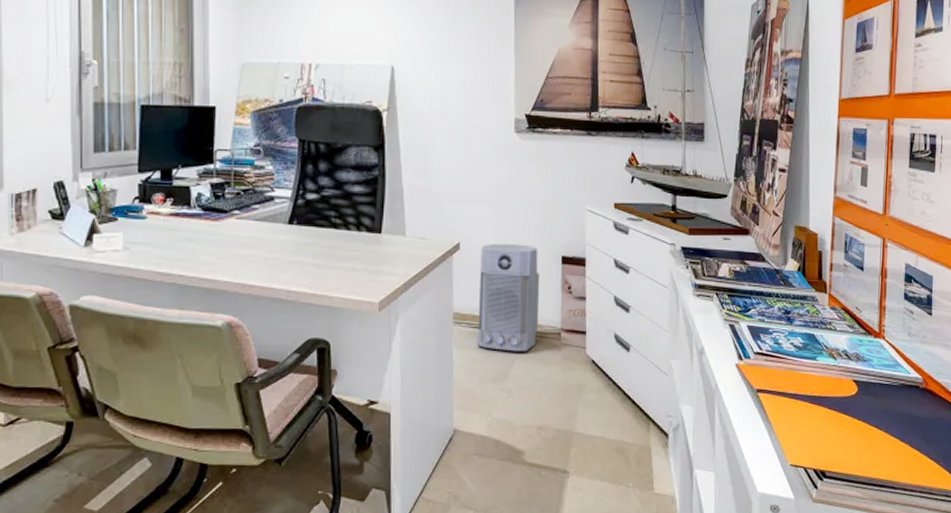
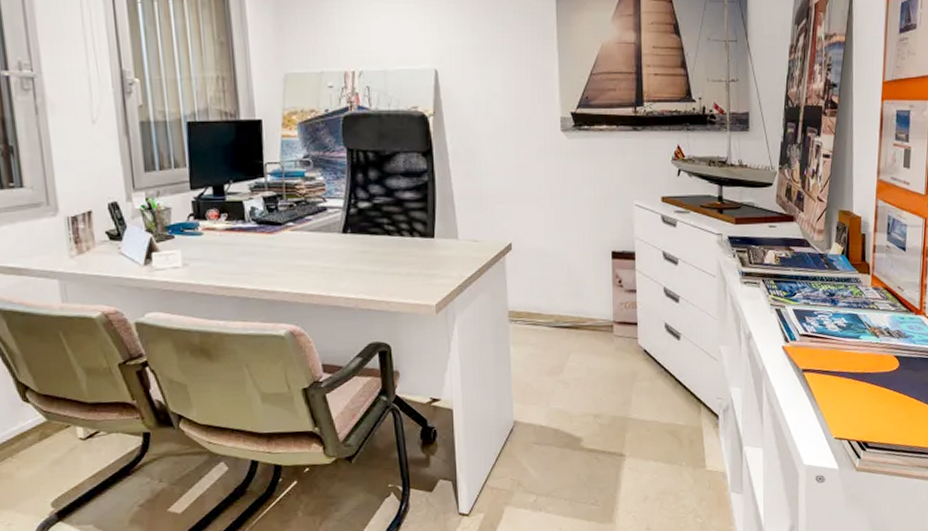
air purifier: present [477,244,540,352] -> none [532,241,592,346]

